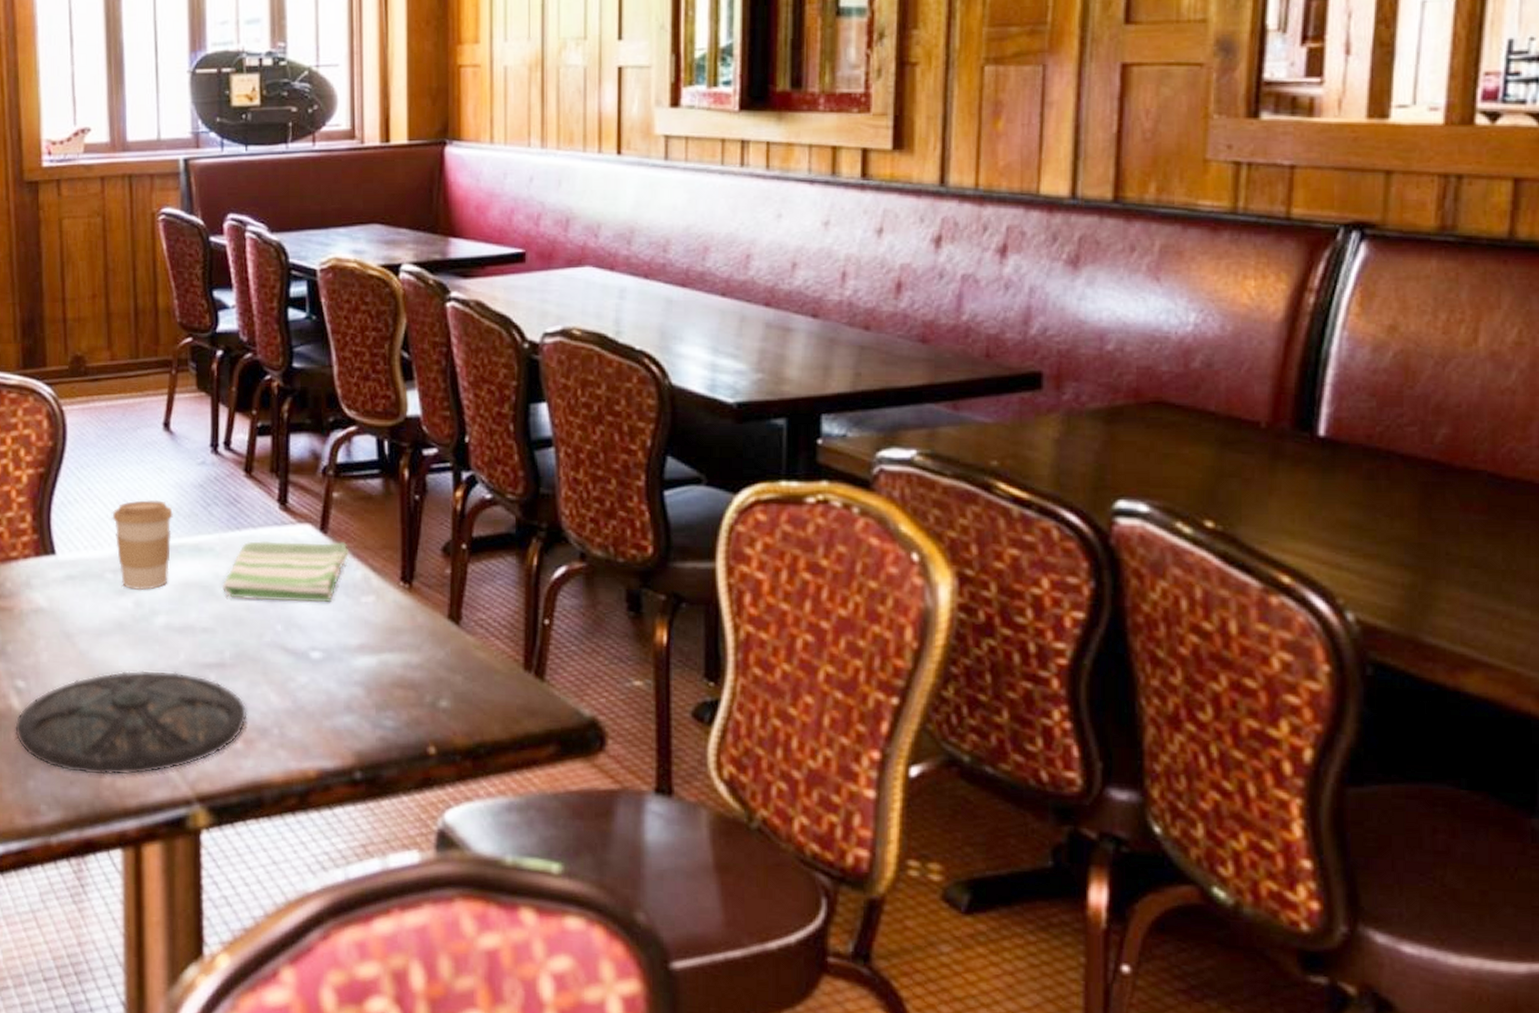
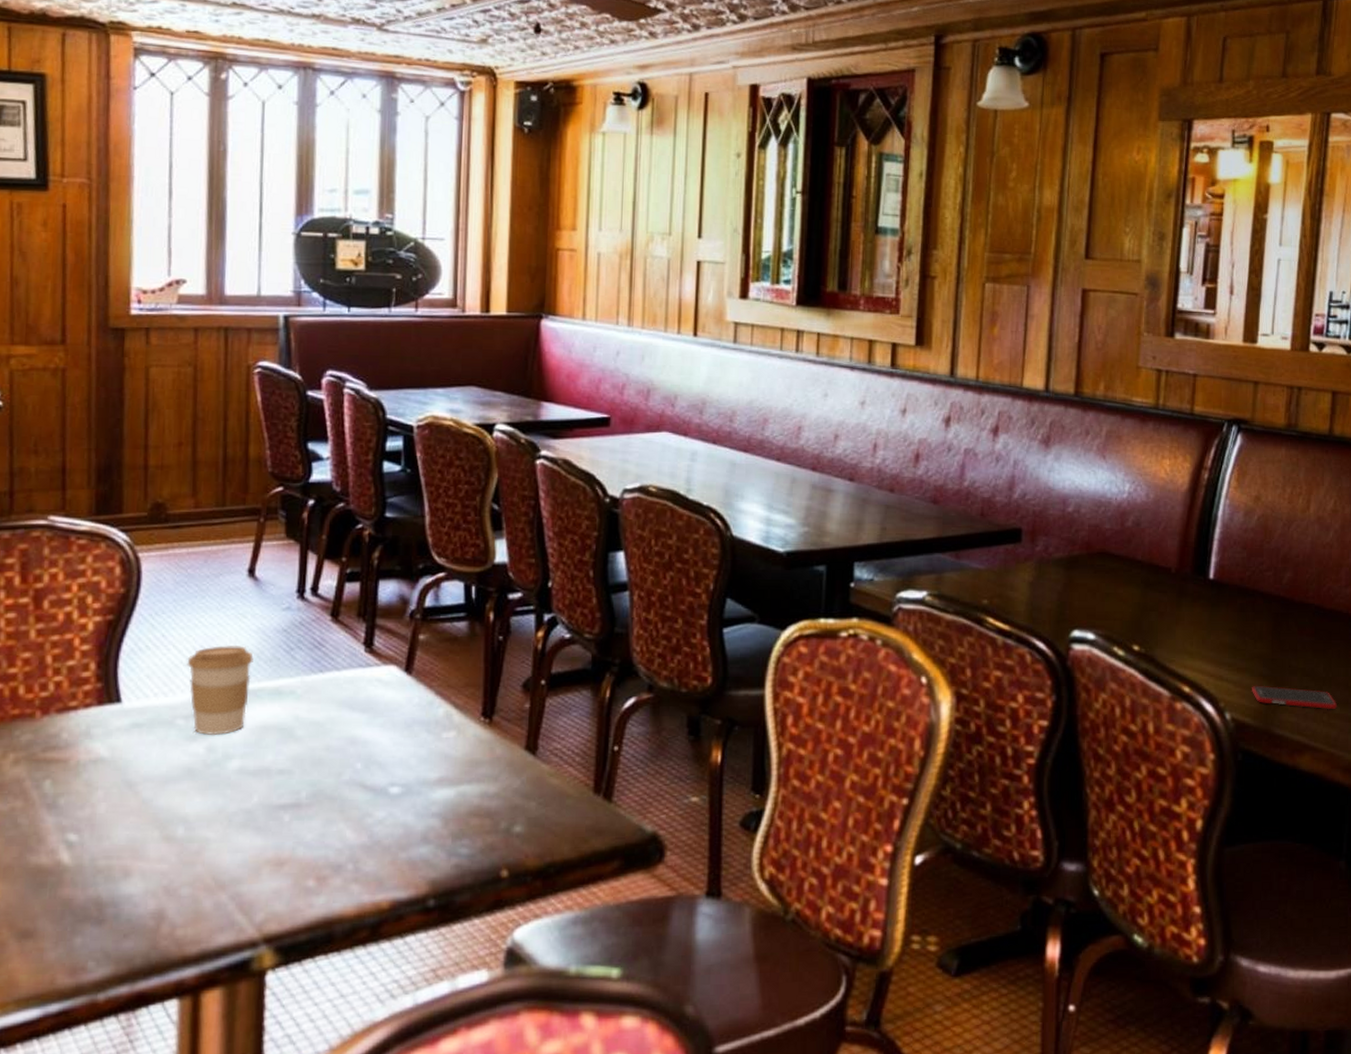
plate: present [14,670,247,776] -> none [62,814,322,925]
dish towel: present [221,541,350,603] -> none [301,682,433,741]
cell phone: none [1387,577,1525,615] -> present [1252,685,1337,710]

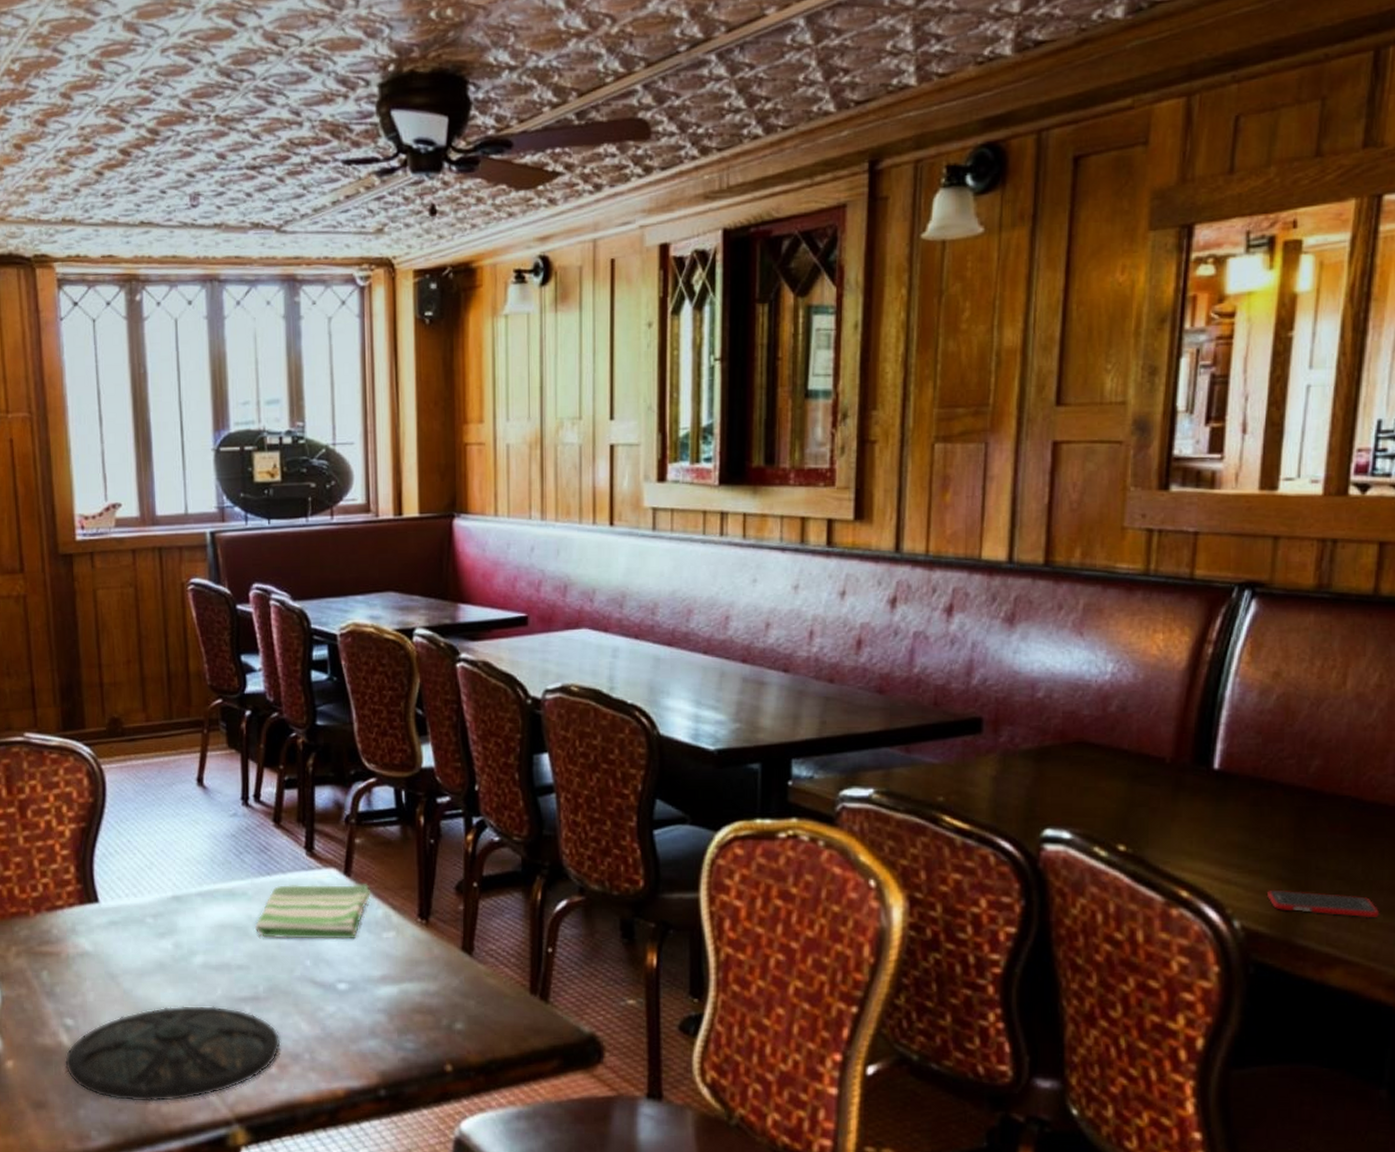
plate: none [62,814,322,925] -> present [64,1005,281,1102]
coffee cup: present [187,646,254,736] -> none [151,850,208,934]
dish towel: none [301,682,433,741] -> present [254,884,372,939]

